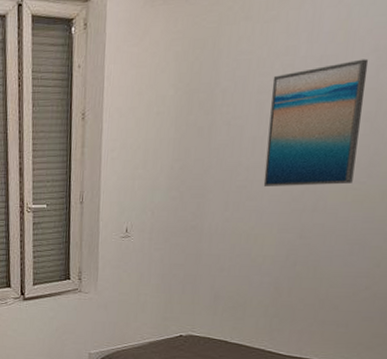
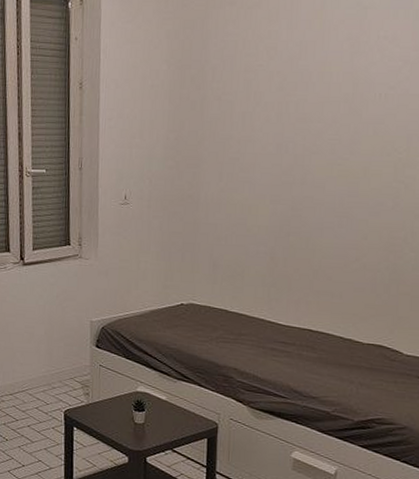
wall art: present [263,59,369,186] -> none [254,46,343,160]

